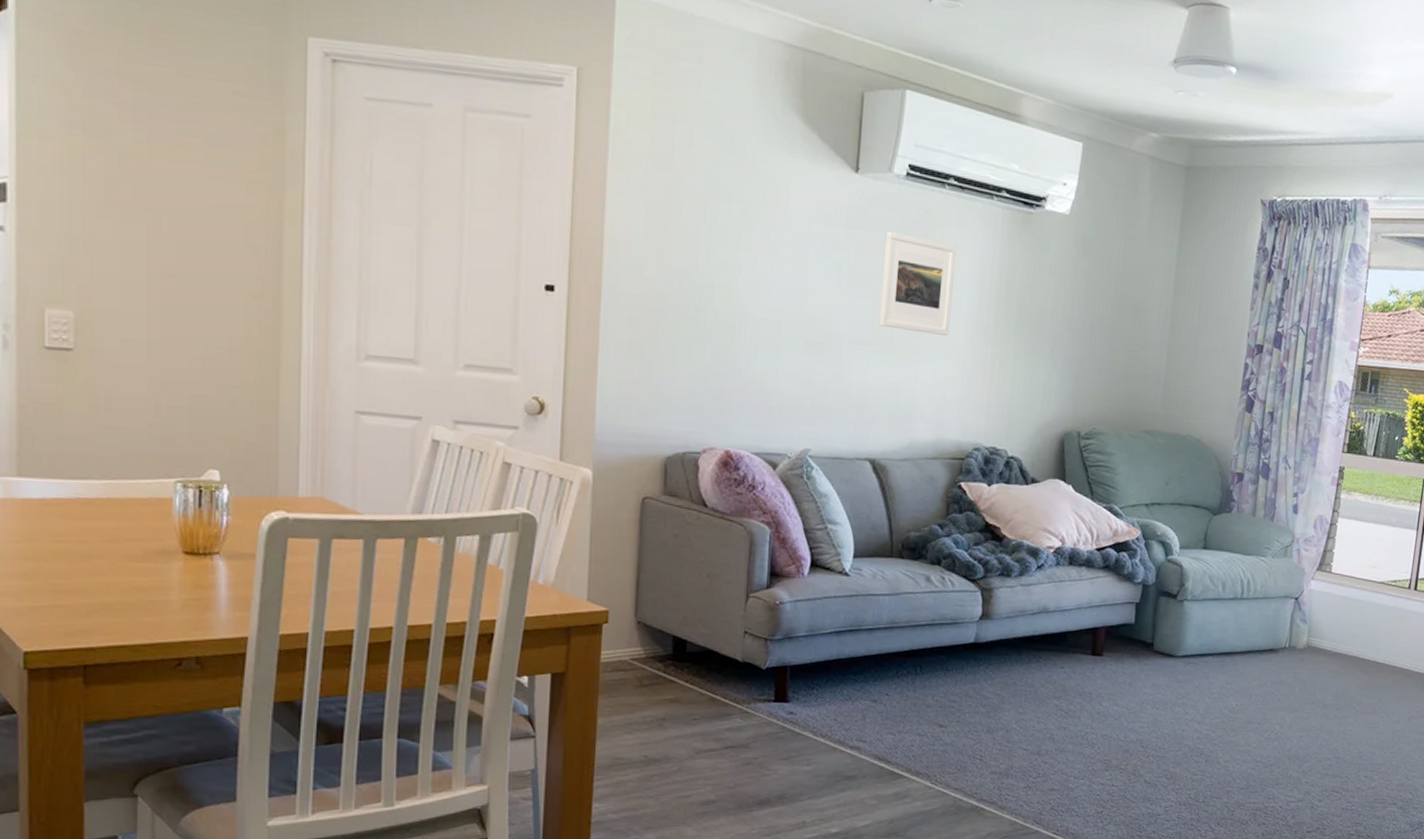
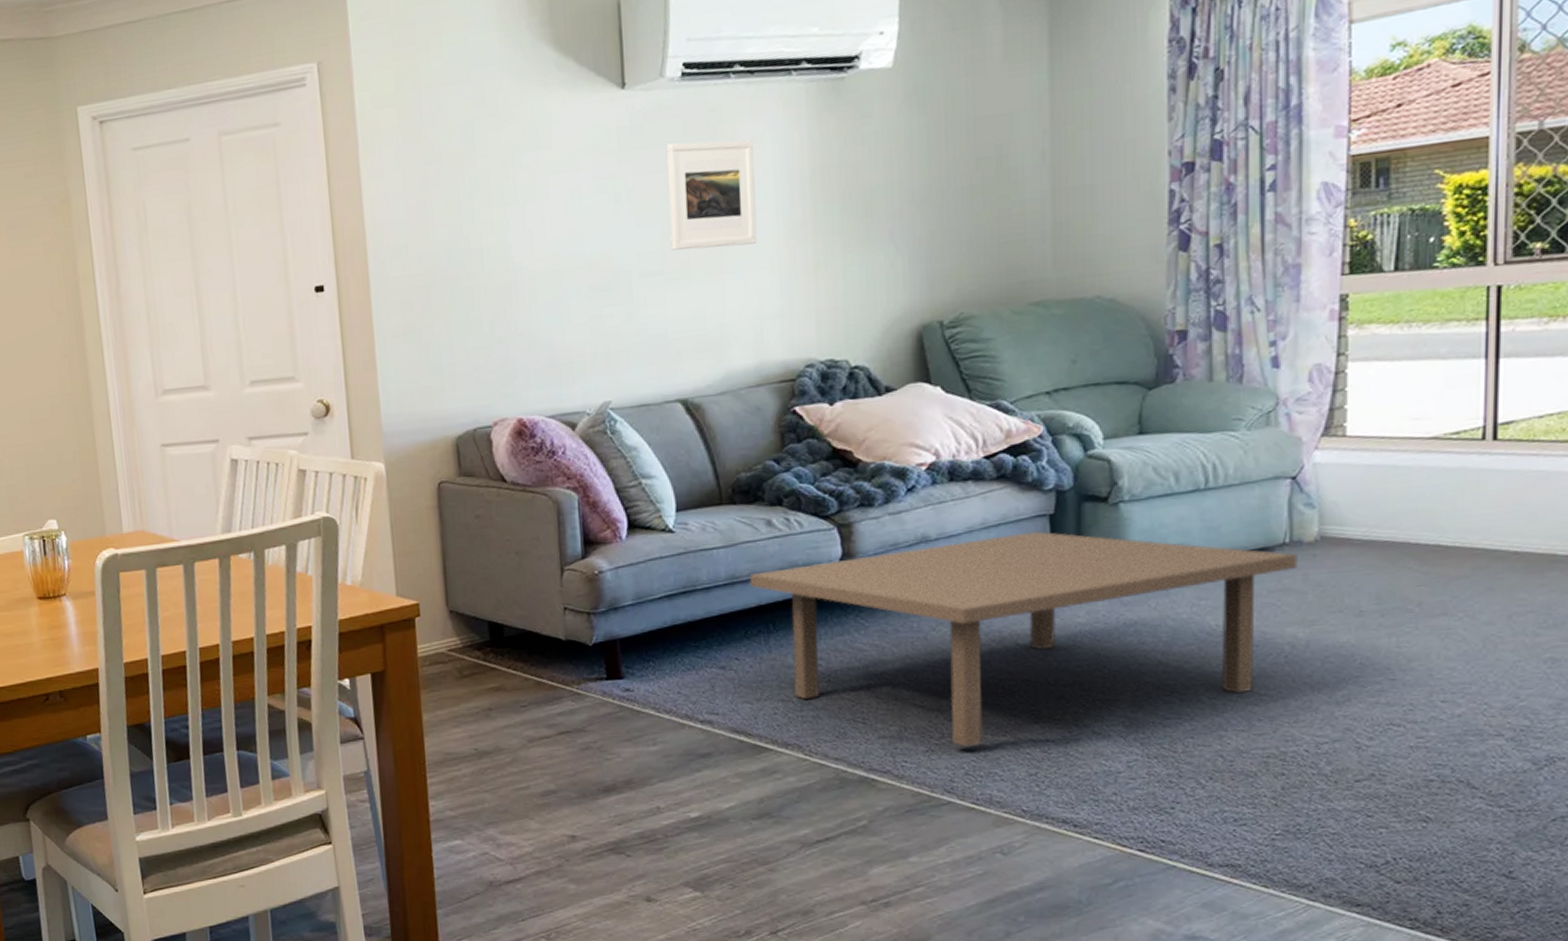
coffee table: none [905,614,1292,787] -> present [749,531,1298,747]

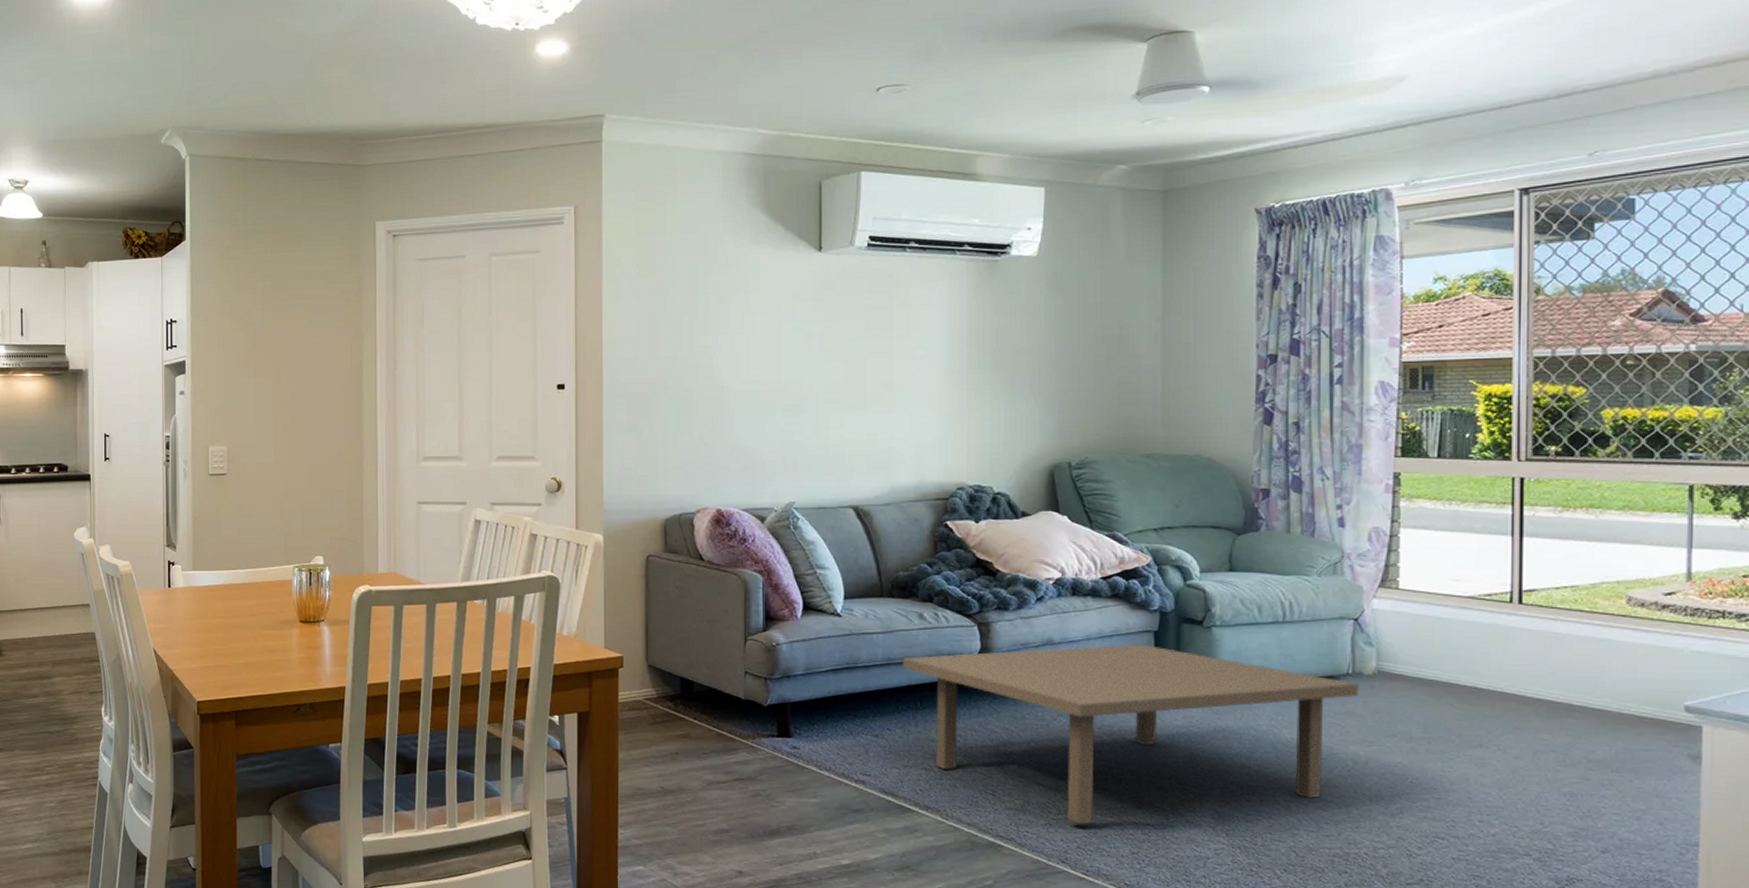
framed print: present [666,139,757,251] -> none [852,298,922,385]

